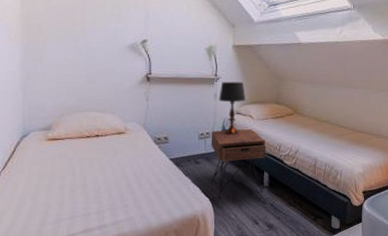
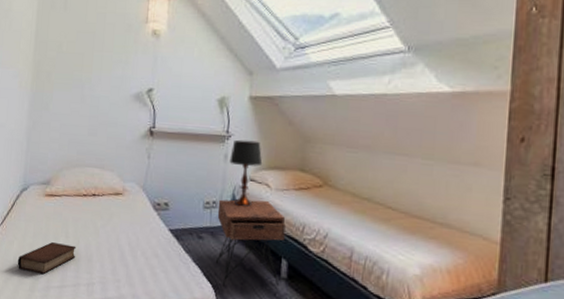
book: none [24,181,84,209] -> present [17,242,77,274]

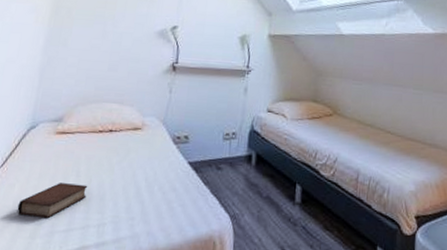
nightstand: present [216,199,286,287] -> none [234,130,300,216]
table lamp: present [229,139,263,208] -> none [249,74,280,137]

